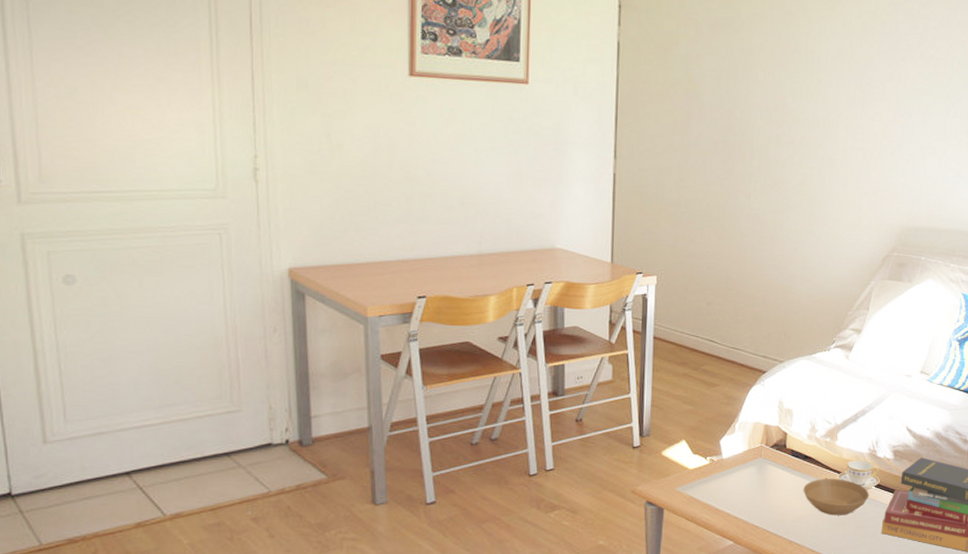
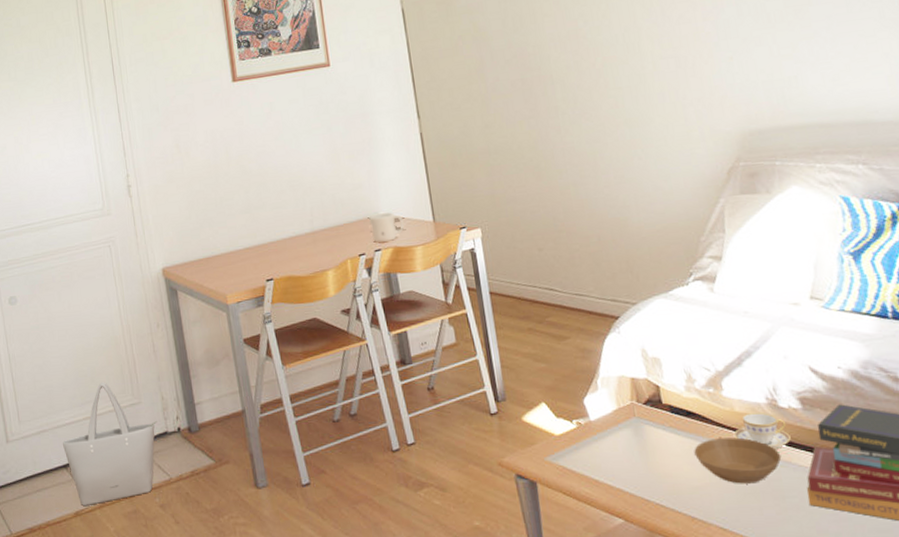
shopping bag: none [127,385,260,516] -> present [63,382,157,506]
mug: none [544,246,581,277] -> present [369,212,405,243]

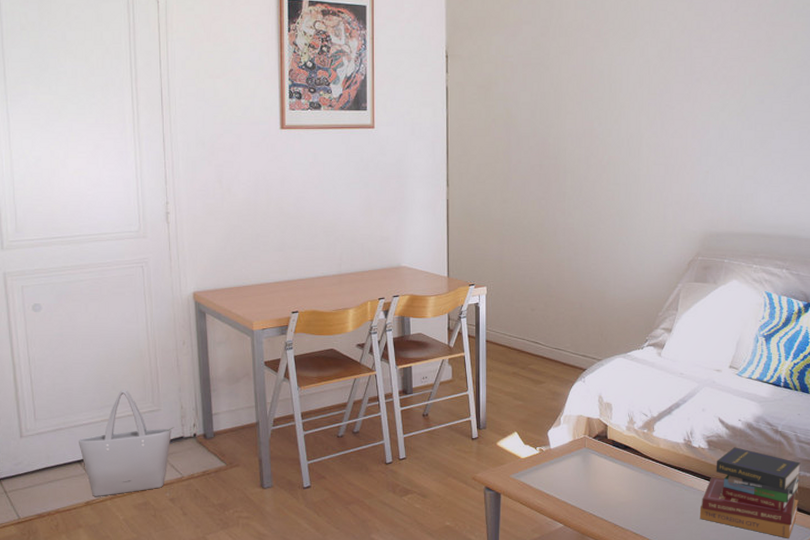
mug: present [369,212,405,243] -> none [392,265,422,290]
bowl: present [694,437,782,484] -> none [625,467,687,502]
teacup: present [733,413,791,449] -> none [656,450,696,477]

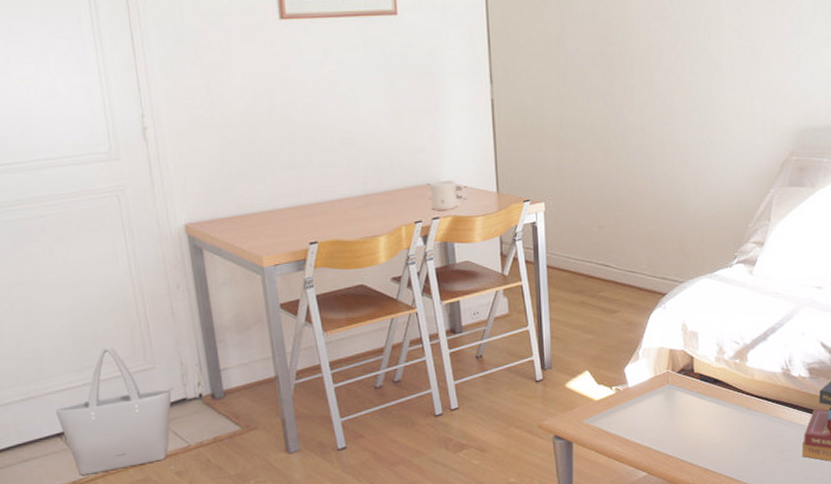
mug: none [392,265,422,290] -> present [429,180,466,211]

